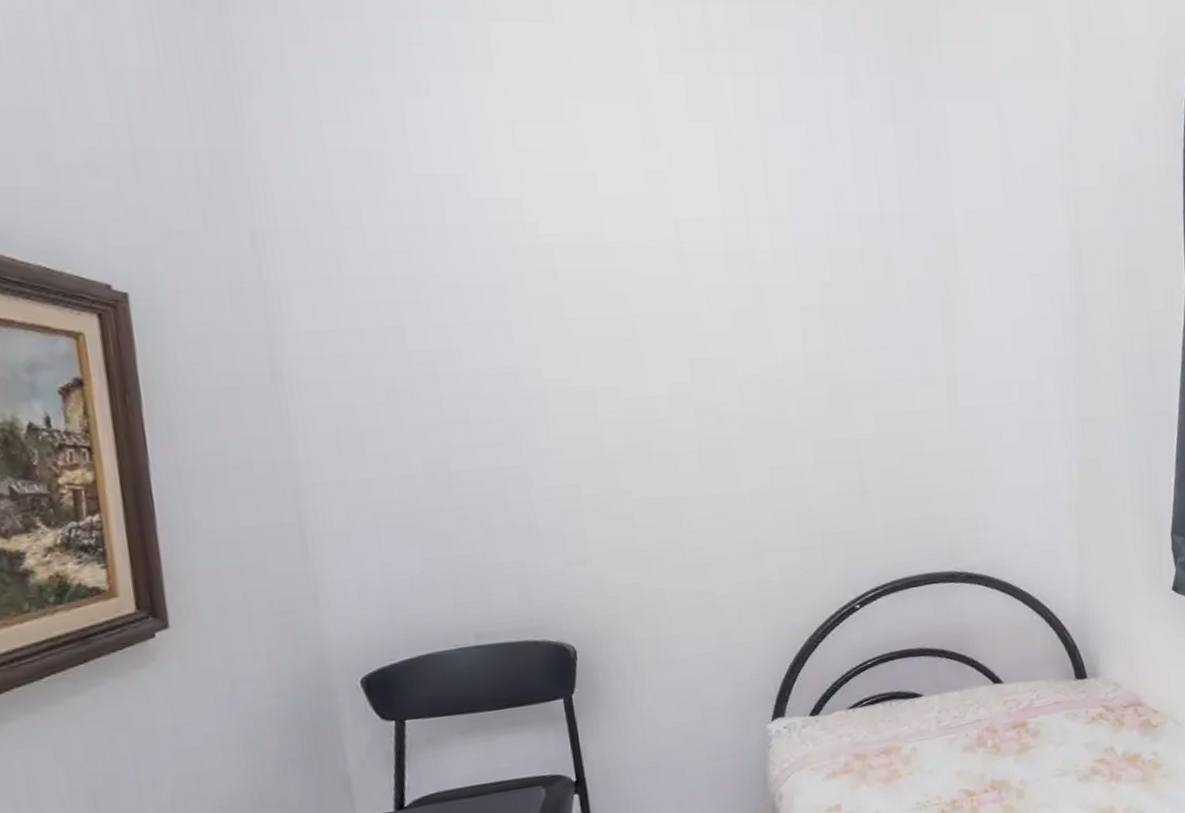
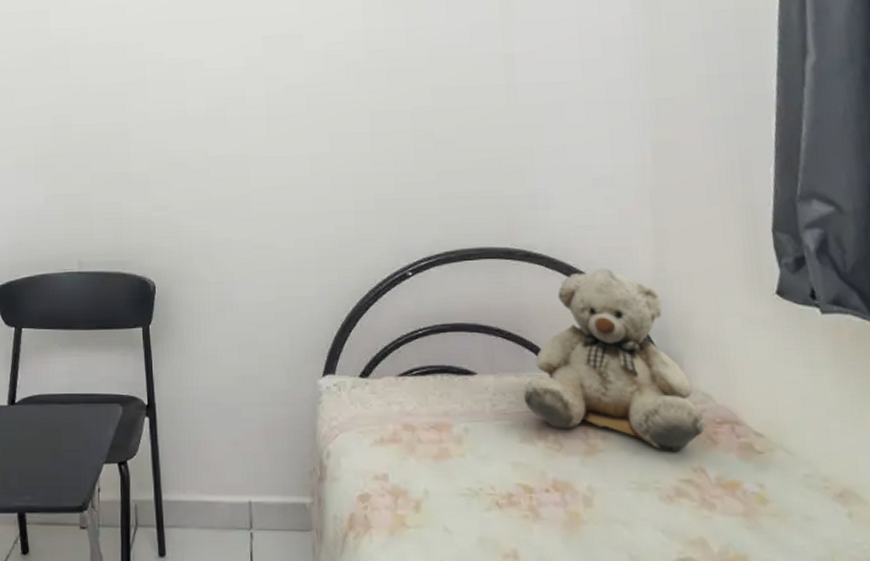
teddy bear: none [965,581,1116,738] -> present [522,267,706,451]

